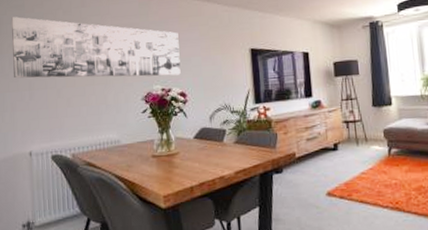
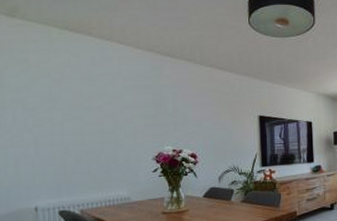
wall art: present [11,16,181,79] -> none [14,71,192,139]

